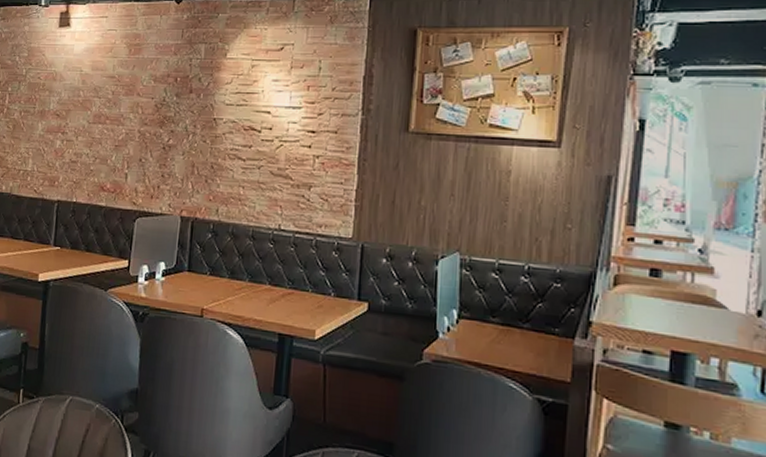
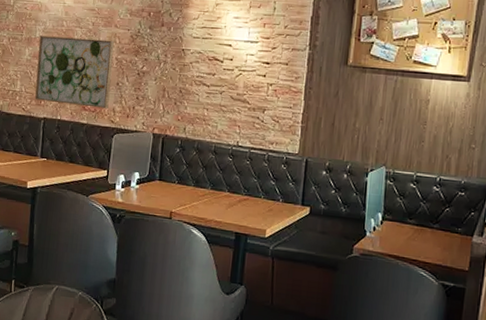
wall art: none [48,108,136,189] -> present [35,35,114,109]

